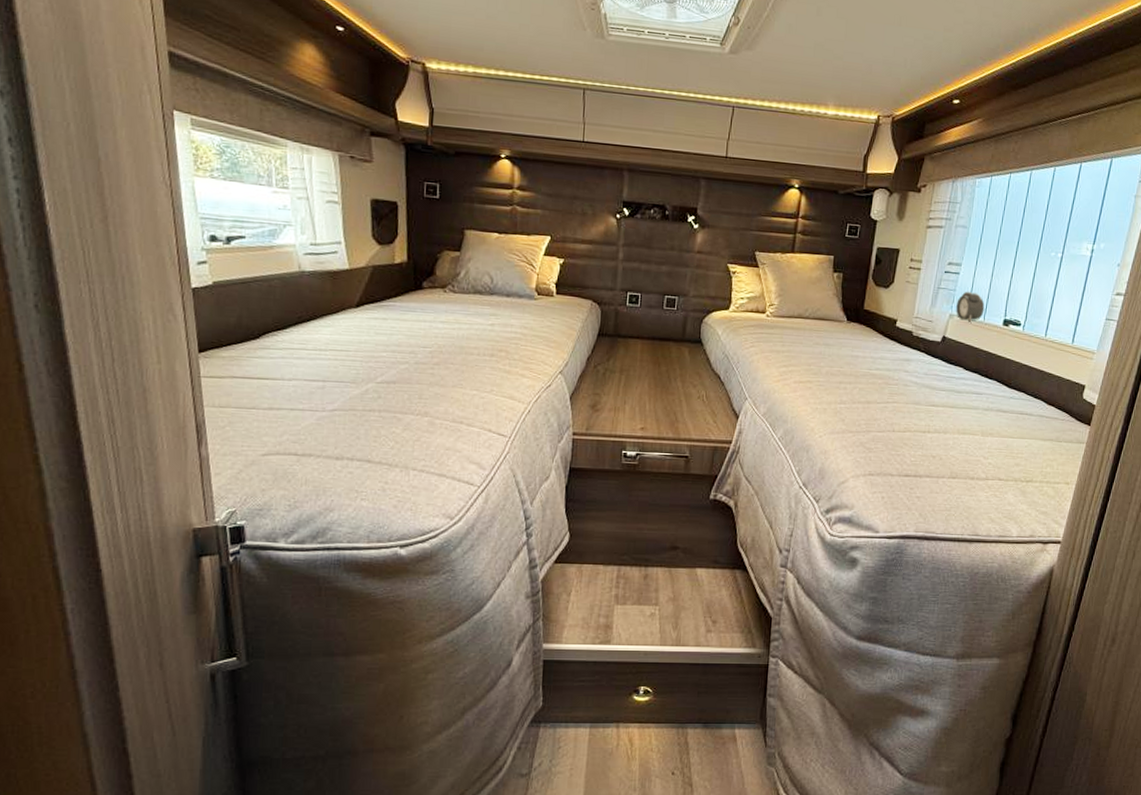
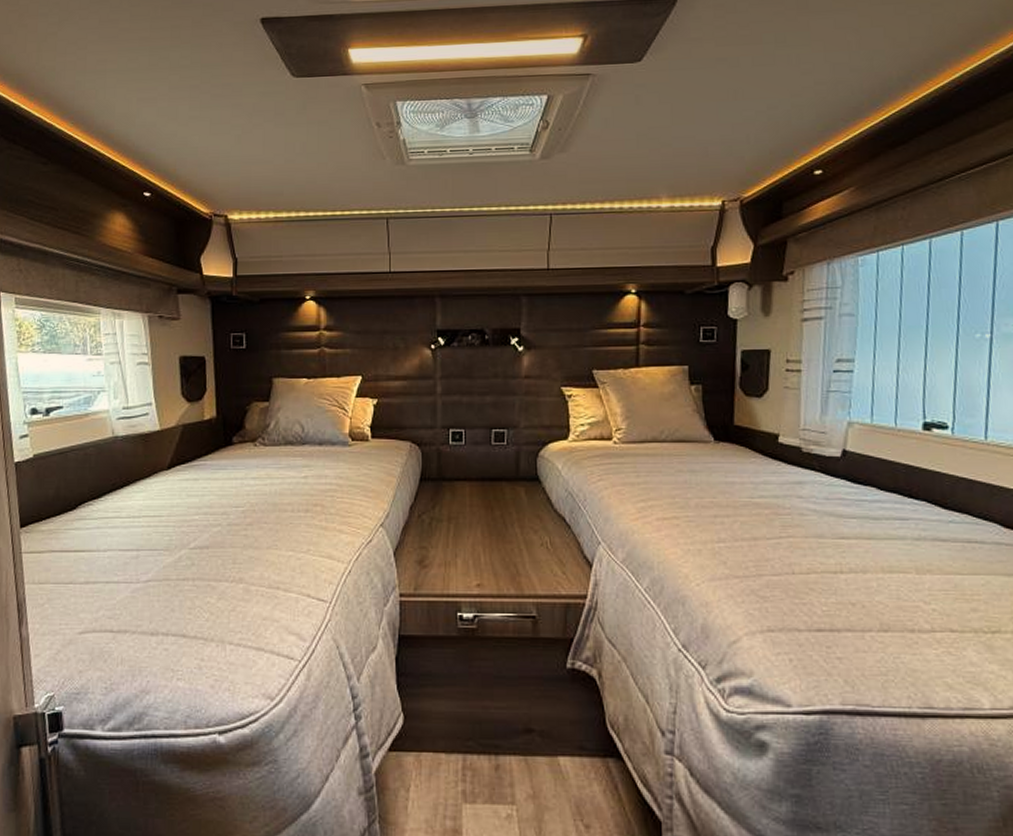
alarm clock: present [956,291,985,322] -> none [855,391,895,430]

